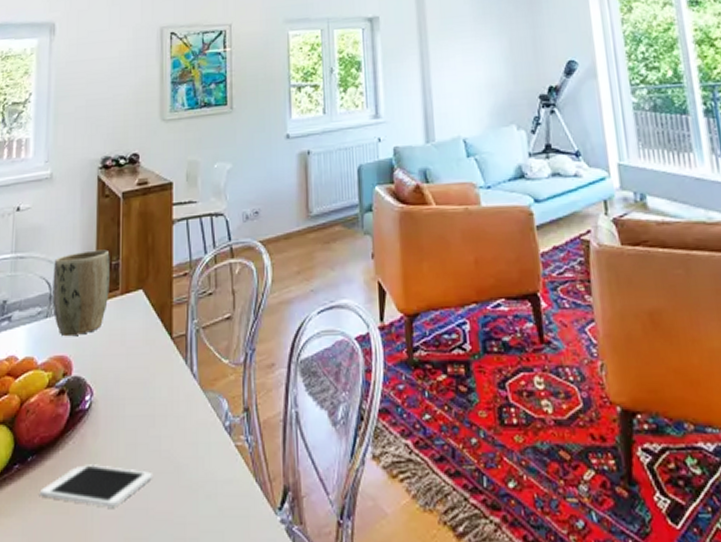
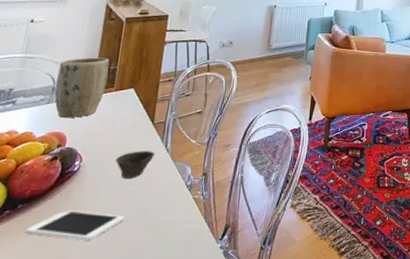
cup: none [131,377,180,418] -> present [115,151,155,178]

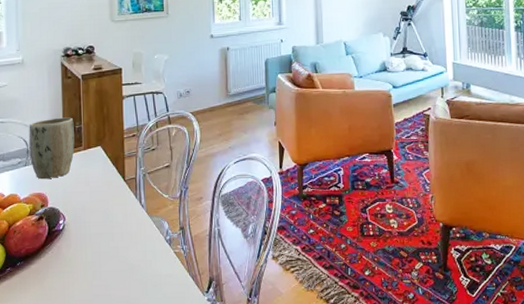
cell phone: present [25,210,125,241] -> none [27,267,113,295]
cup: present [115,151,155,178] -> none [95,207,132,235]

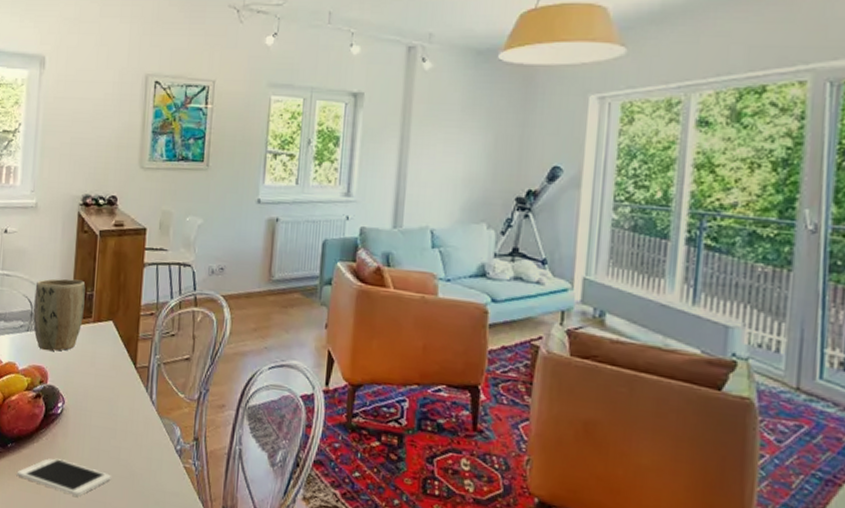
cell phone: none [27,267,113,295] -> present [16,458,111,497]

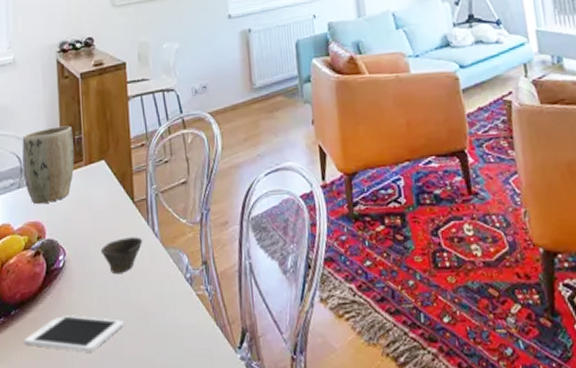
cup: none [98,399,140,432] -> present [100,237,143,273]

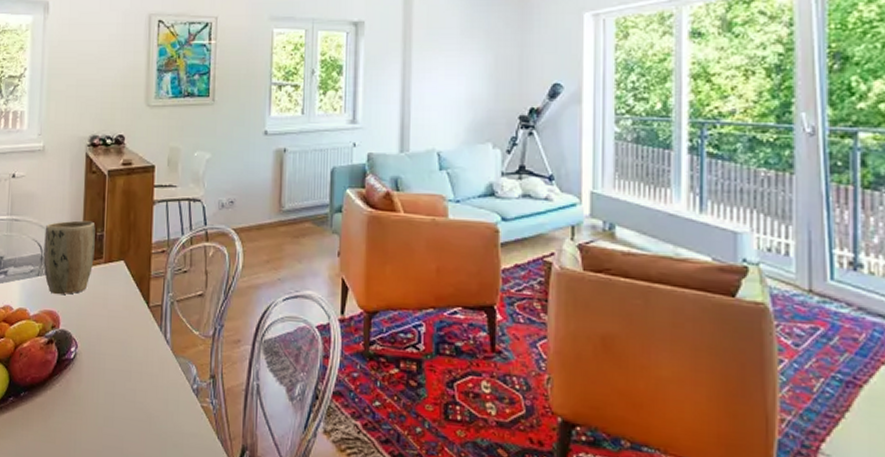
cell phone: present [23,315,124,352] -> none [30,405,127,444]
cup: present [100,237,143,273] -> none [111,340,154,374]

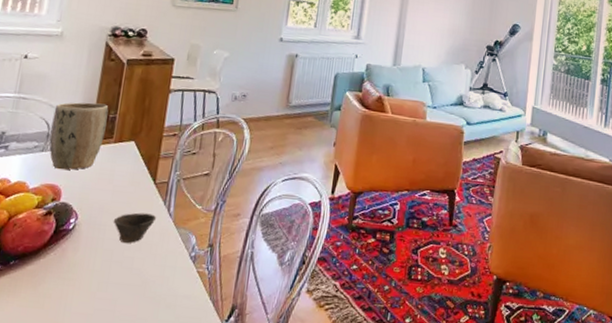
cup: none [111,340,154,374] -> present [113,212,157,243]

